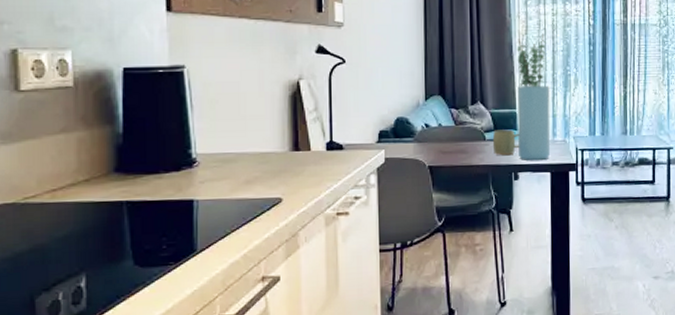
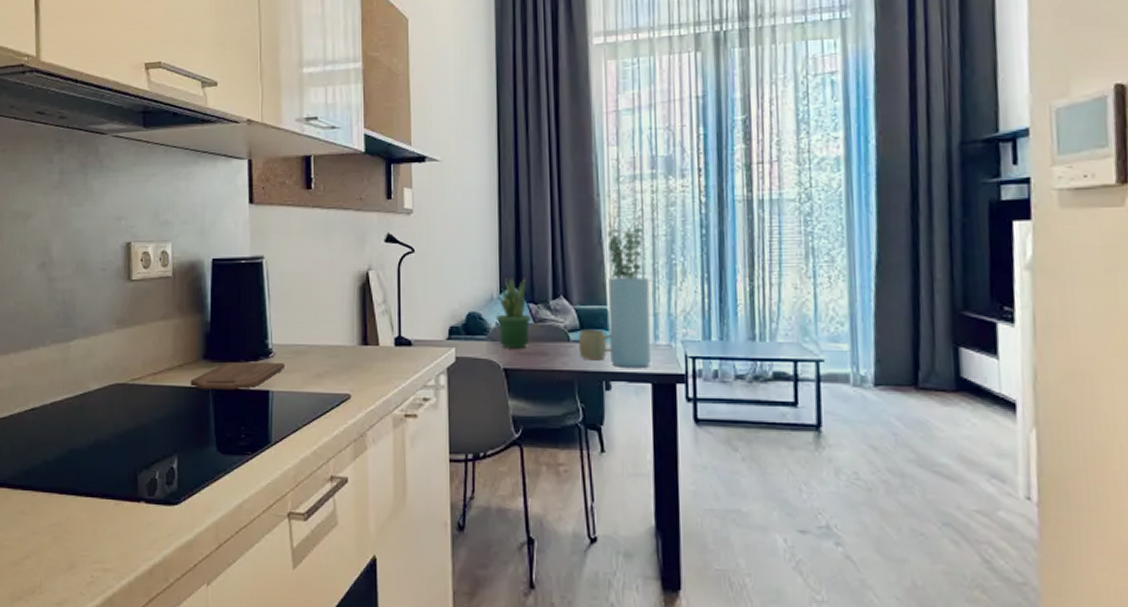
cutting board: none [99,172,211,204] -> present [190,361,285,390]
planter: none [421,86,453,148] -> present [496,277,531,348]

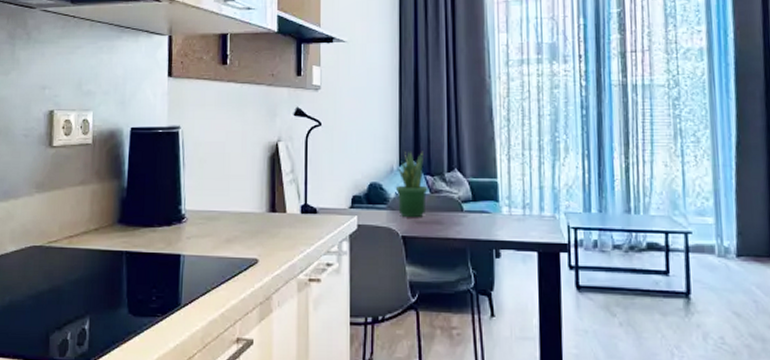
cutting board: present [190,361,285,390] -> none [105,226,196,254]
mug: present [578,329,612,359] -> none [470,200,502,229]
vase: present [607,215,651,367] -> none [497,96,537,237]

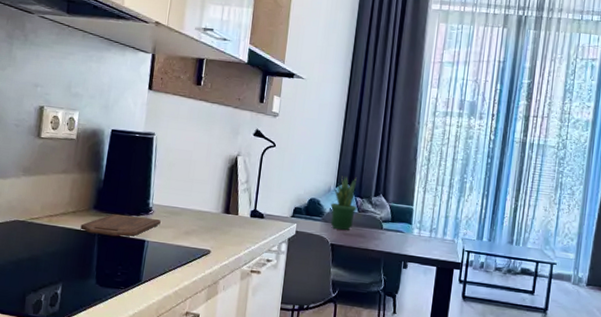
cutting board: none [105,226,196,254] -> present [80,213,161,237]

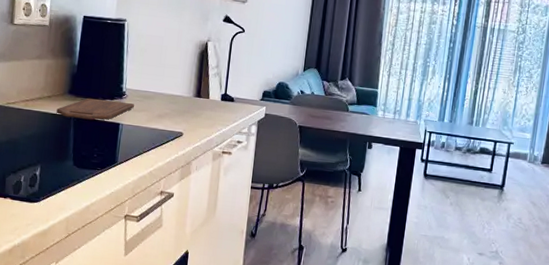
planter: present [330,176,357,230] -> none [298,60,324,113]

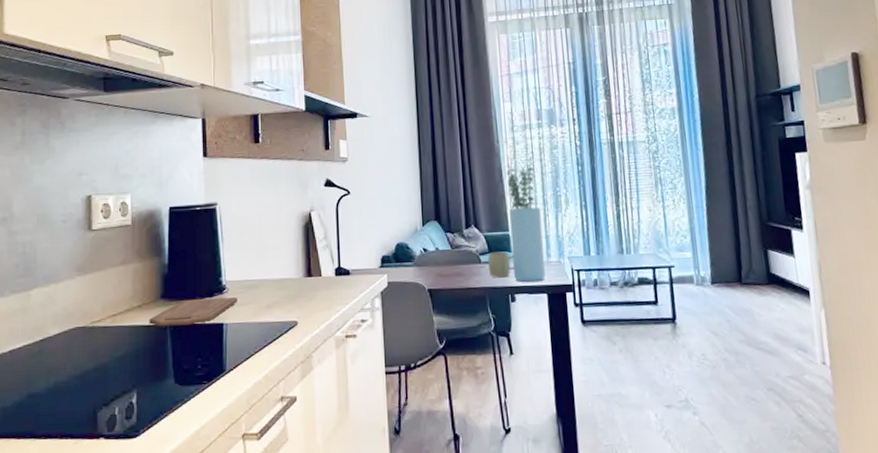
mug: none [353,104,378,127] -> present [487,251,515,277]
vase: none [374,27,412,136] -> present [506,157,545,282]

